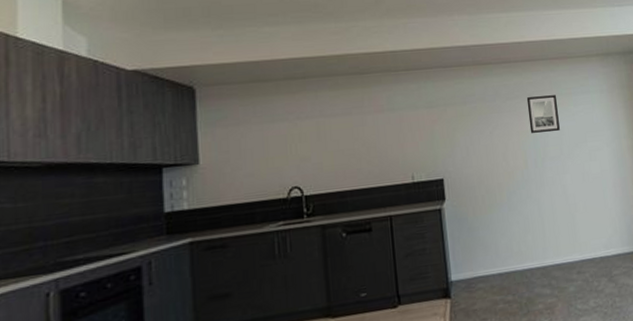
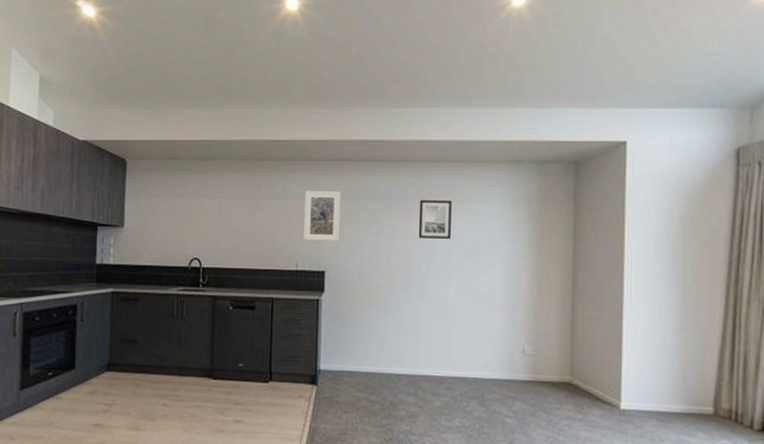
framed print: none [412,97,454,150] -> present [304,191,341,241]

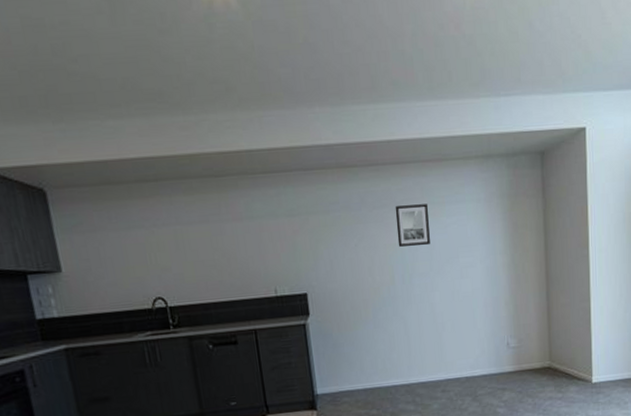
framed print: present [304,191,341,241] -> none [272,205,318,263]

